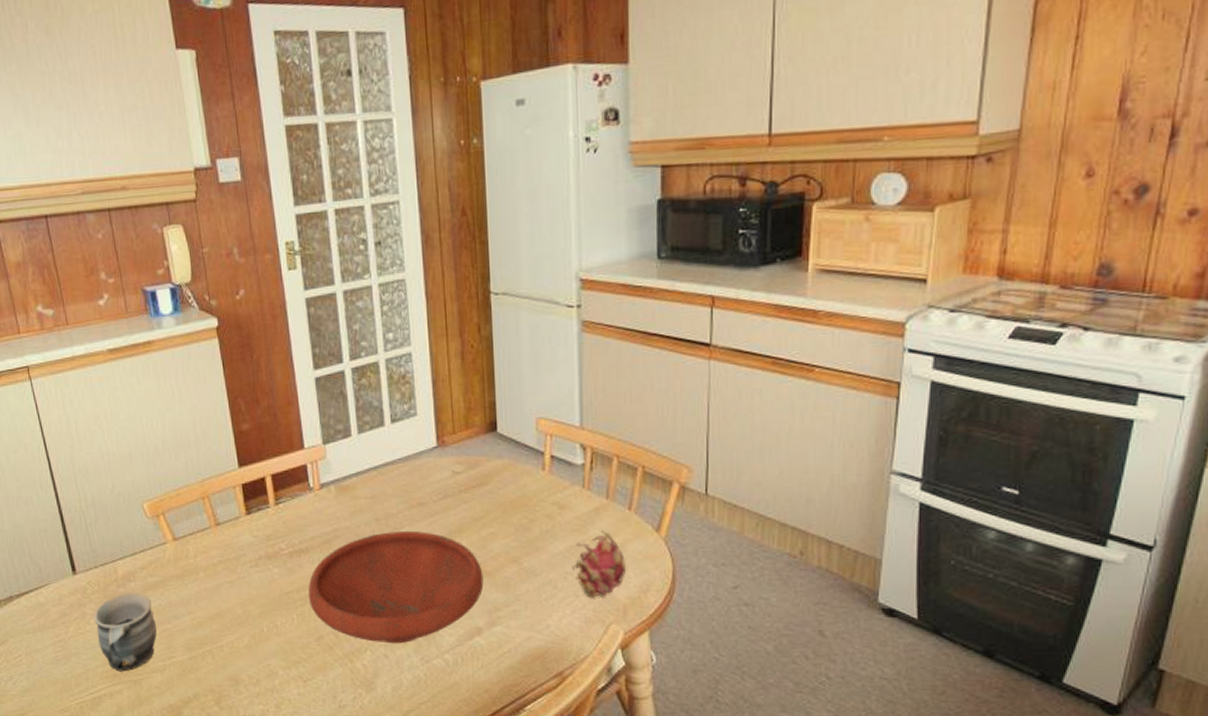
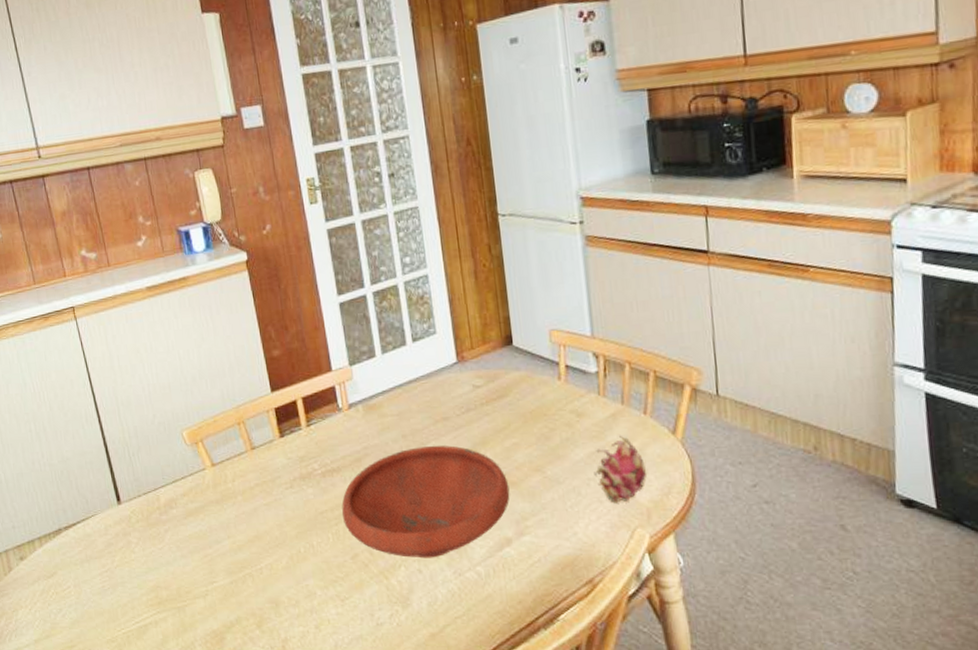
mug: present [94,593,157,672] -> none [138,519,199,599]

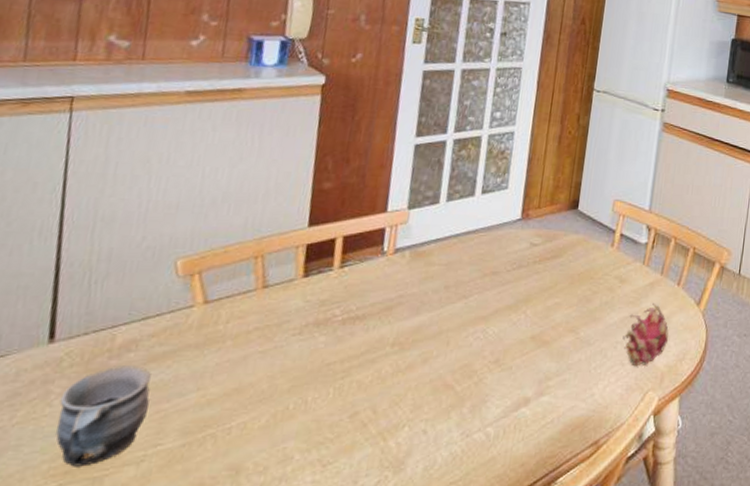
mug: none [138,519,199,599] -> present [56,365,151,467]
bowl: present [341,445,510,559] -> none [352,300,541,418]

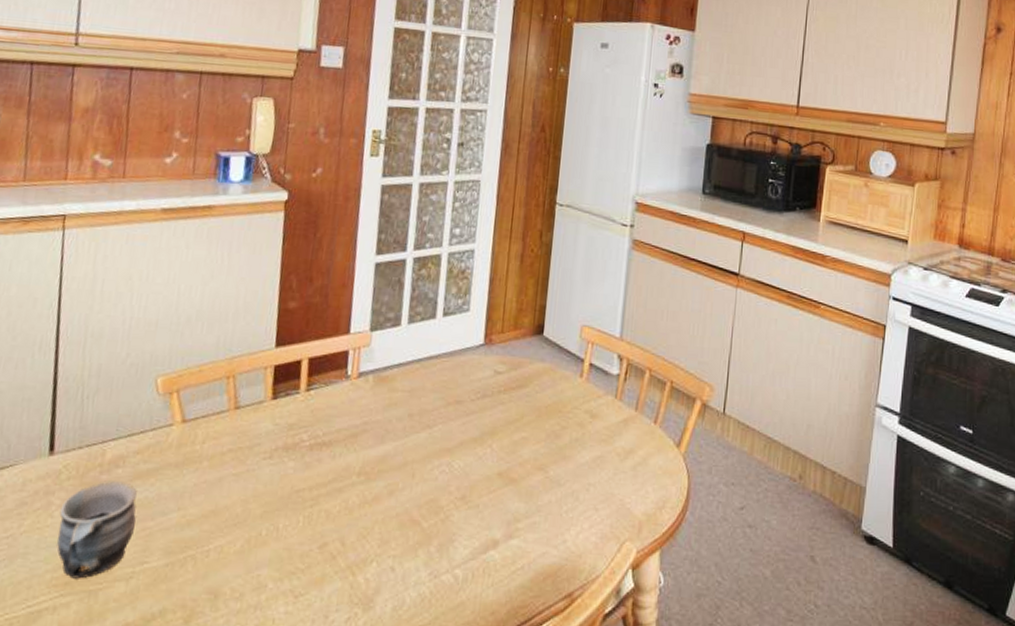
fruit: present [622,302,669,367] -> none [595,441,646,513]

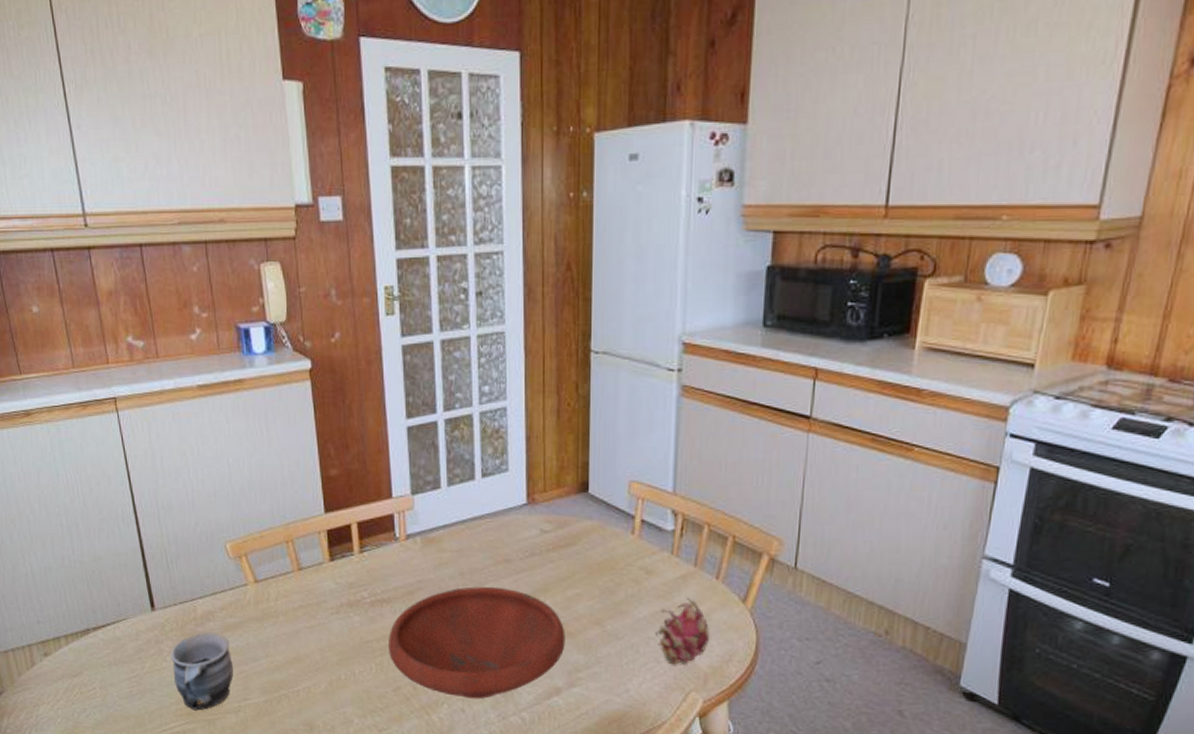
bowl: none [320,429,509,555] -> present [388,586,566,699]
fruit: none [595,441,646,513] -> present [655,597,709,665]

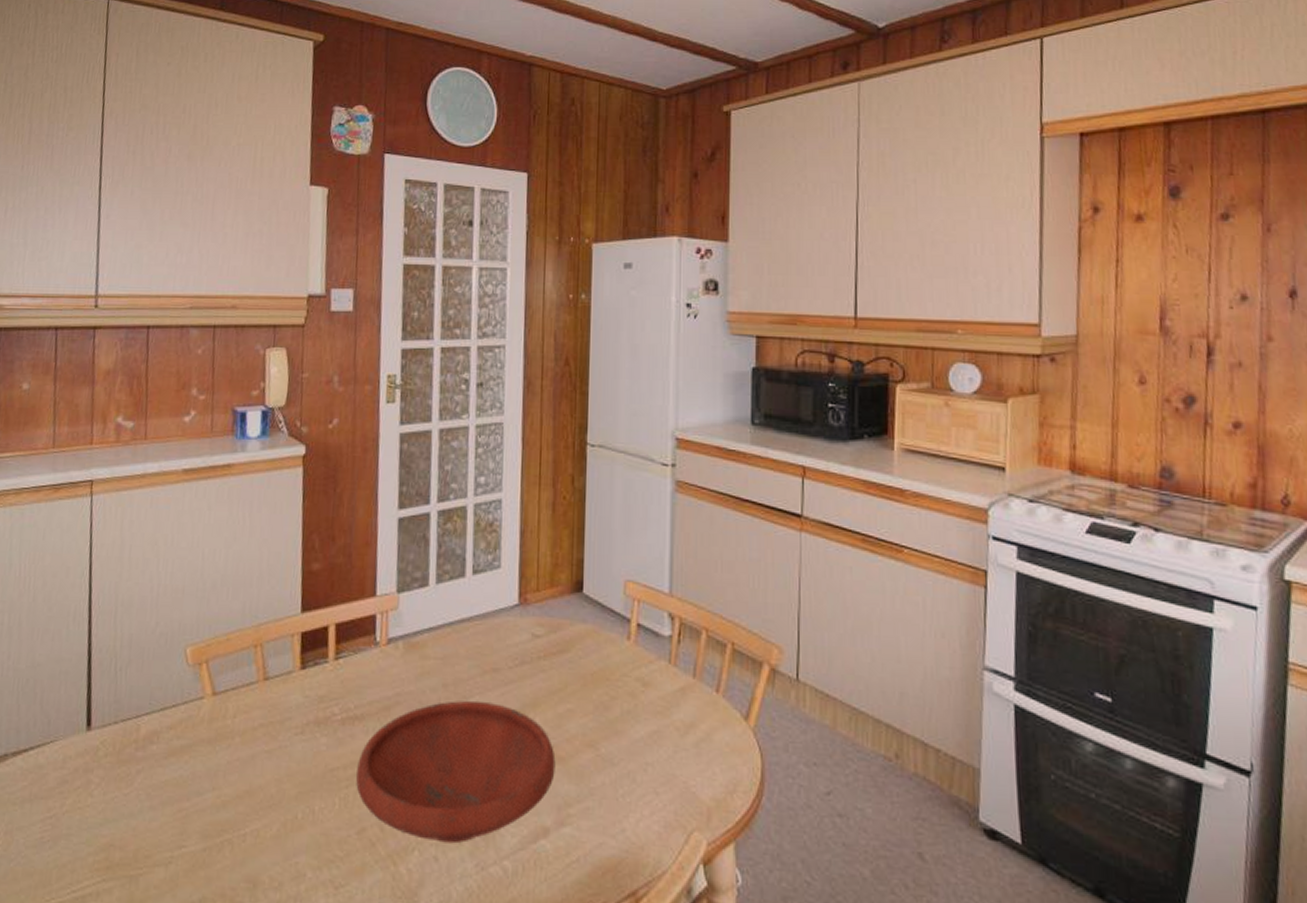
mug: present [171,632,233,711] -> none [98,758,172,863]
fruit: present [655,597,709,665] -> none [653,714,711,797]

